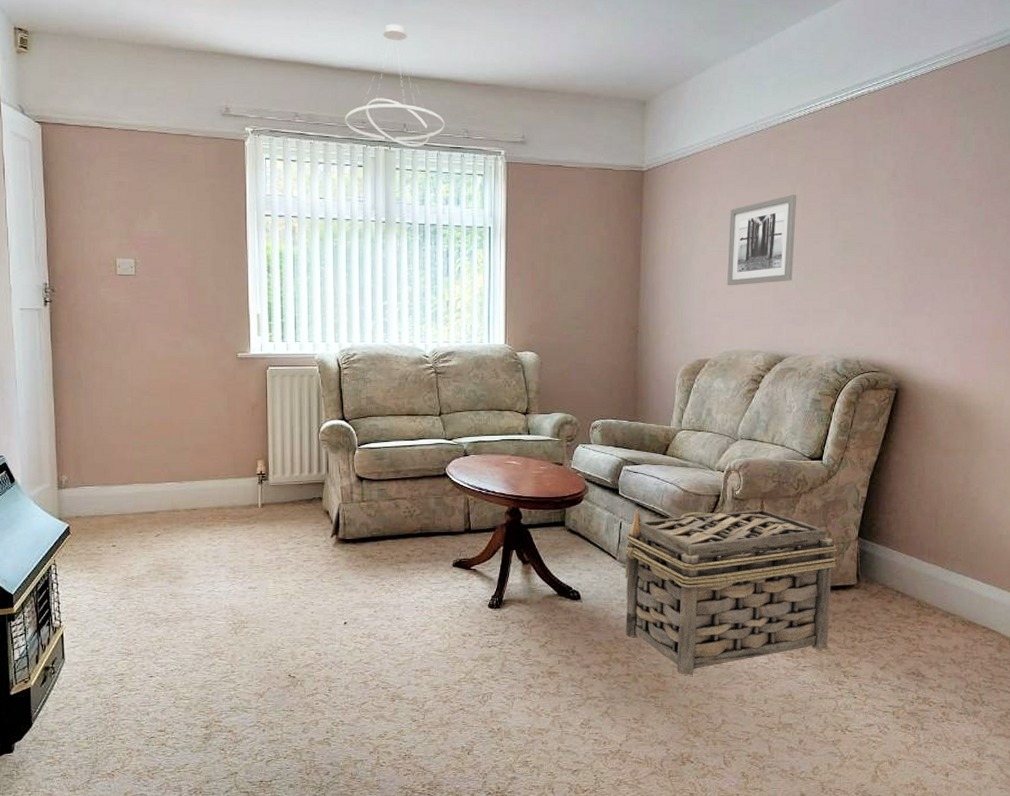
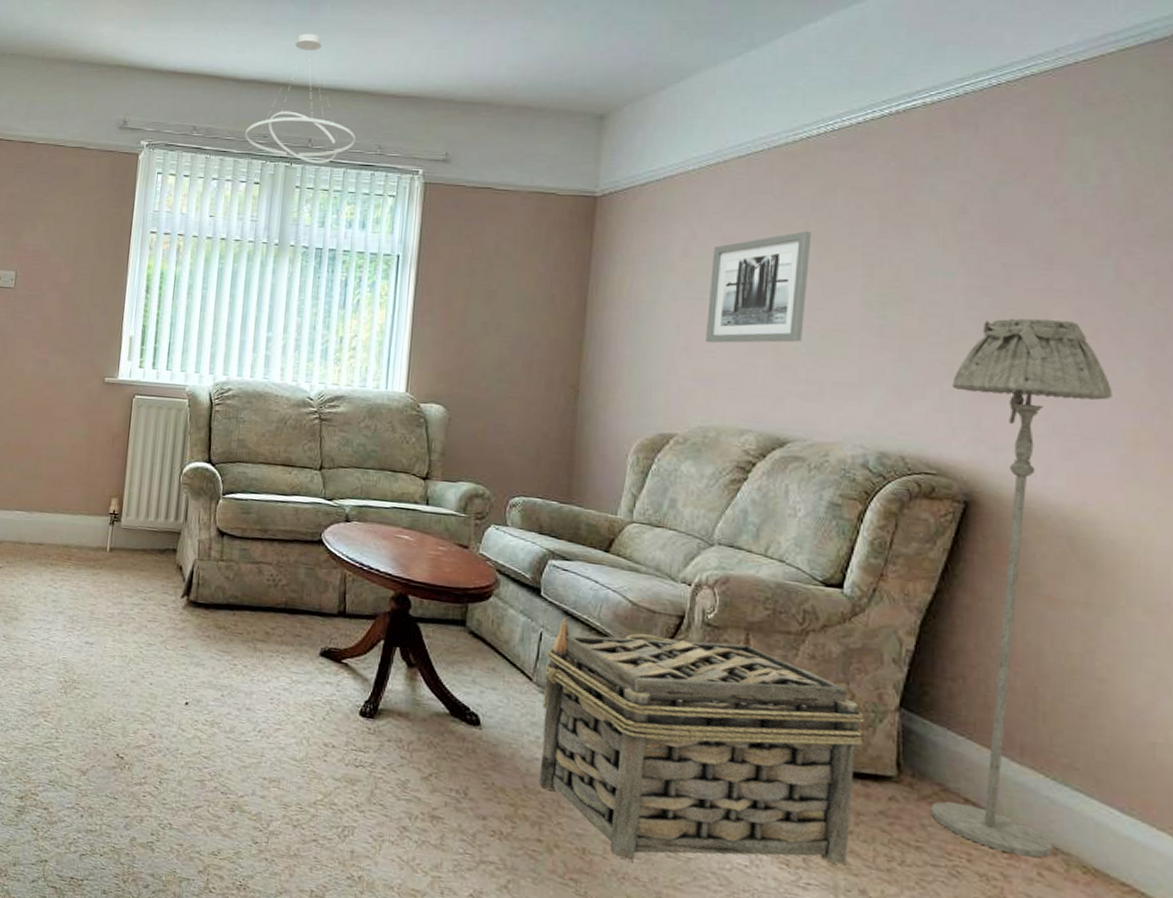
floor lamp: none [876,253,982,622] -> present [929,318,1112,859]

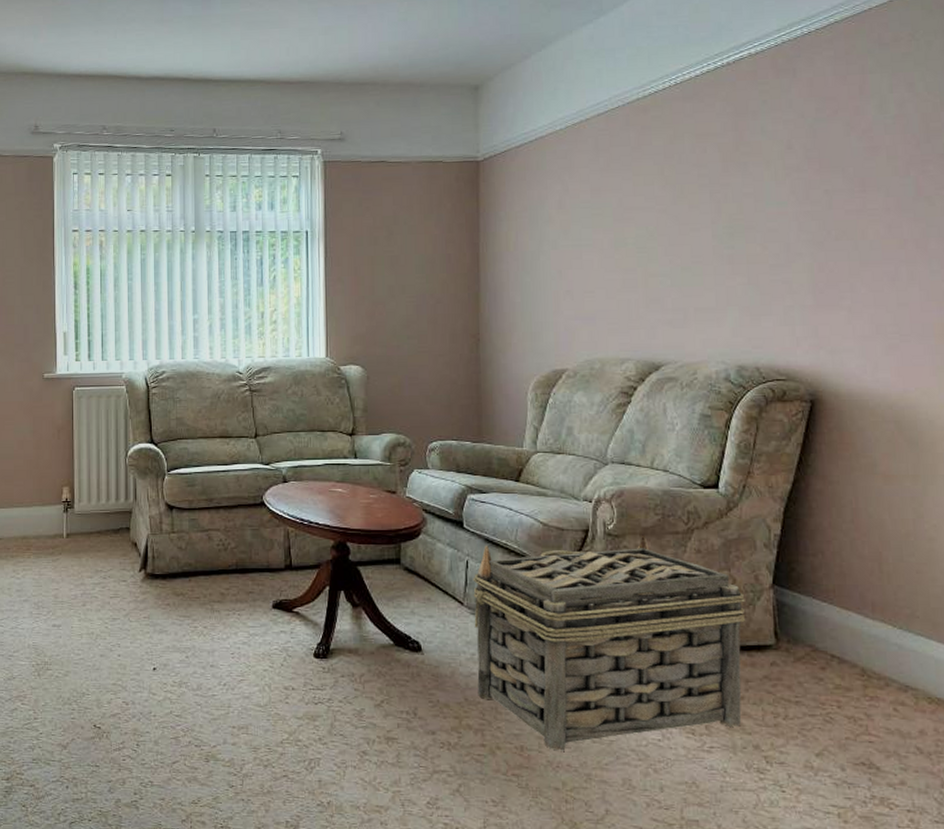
ceiling light fixture: present [245,33,357,164] -> none [153,28,258,152]
wall art: present [706,231,812,344] -> none [584,176,667,285]
floor lamp: present [929,318,1112,859] -> none [792,234,921,697]

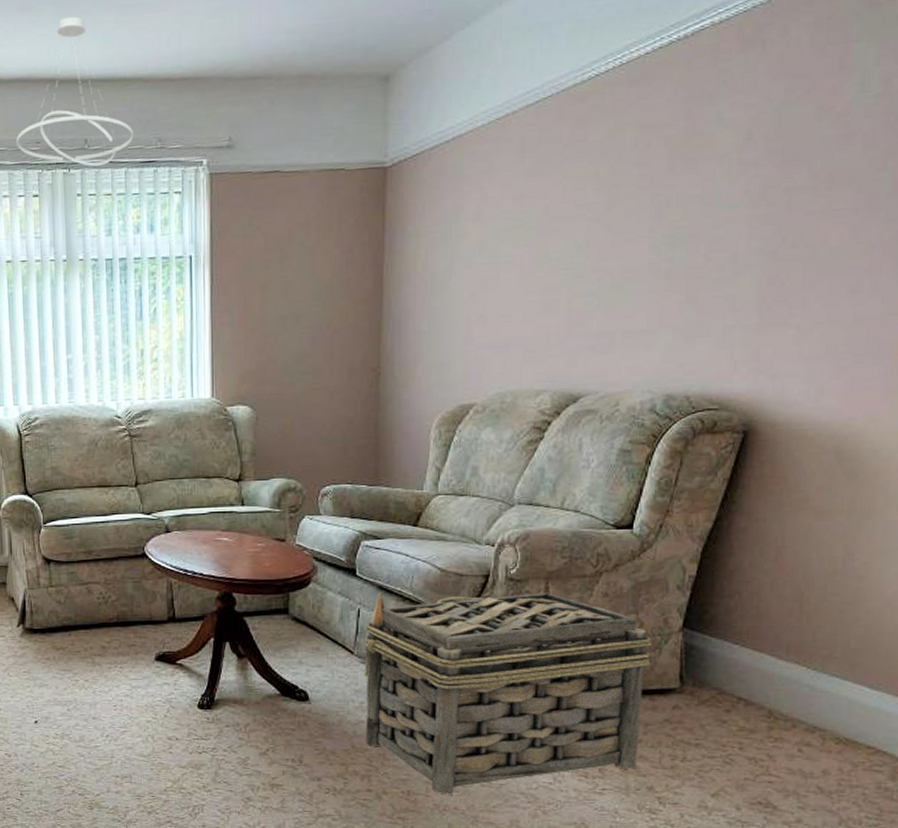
ceiling light fixture: none [153,28,258,152] -> present [16,16,135,167]

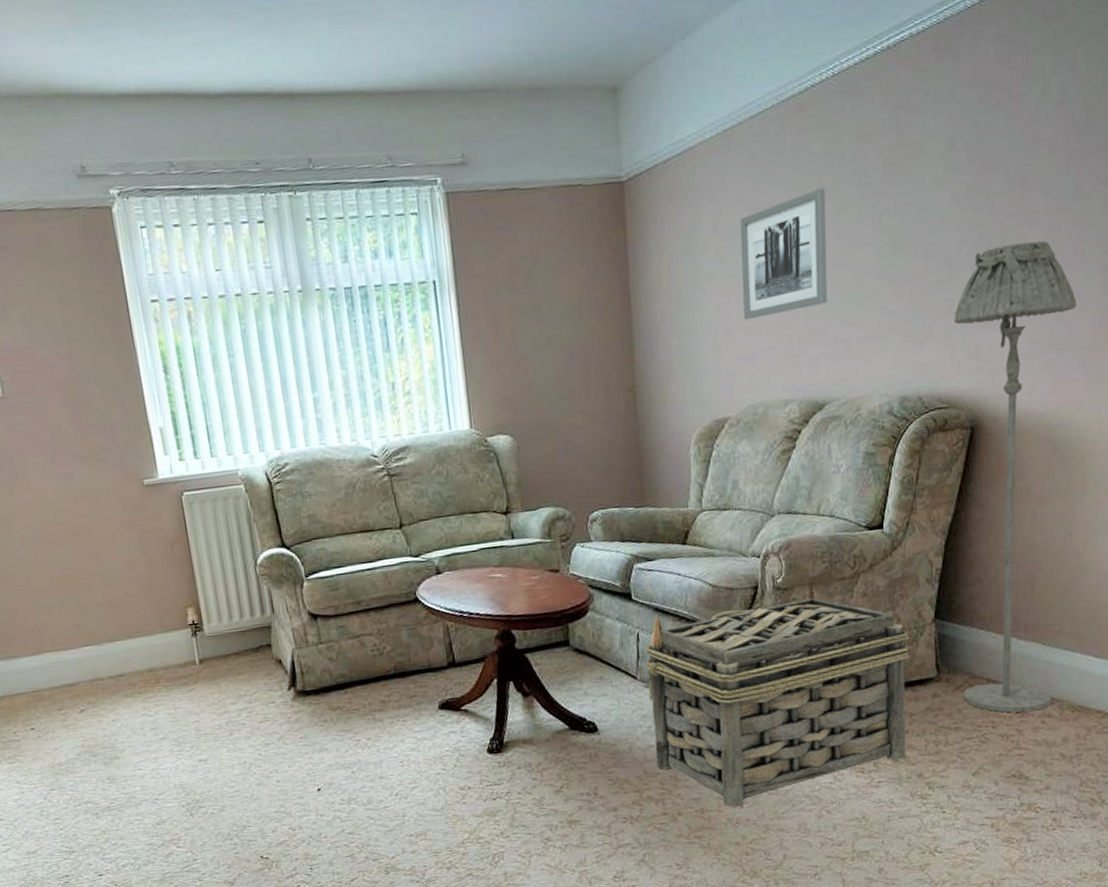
ceiling light fixture: present [16,16,135,167] -> none [232,24,362,189]
wall art: none [501,178,601,308] -> present [739,188,828,320]
floor lamp: none [707,239,883,738] -> present [954,240,1077,713]

